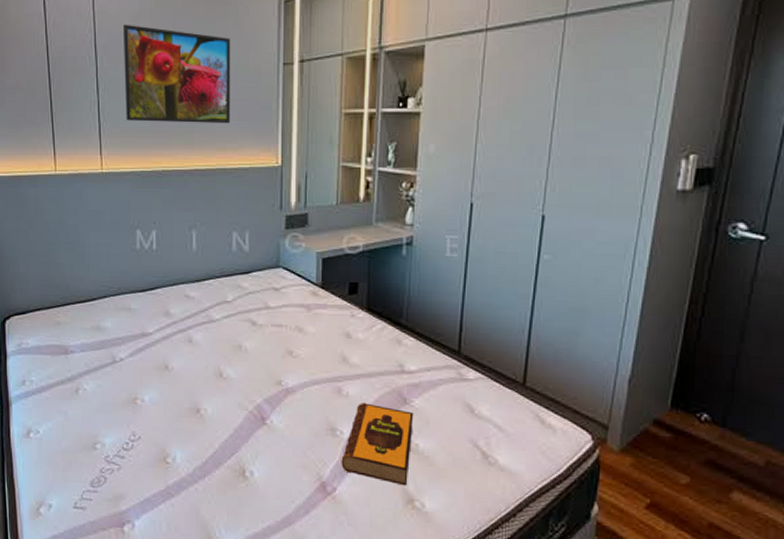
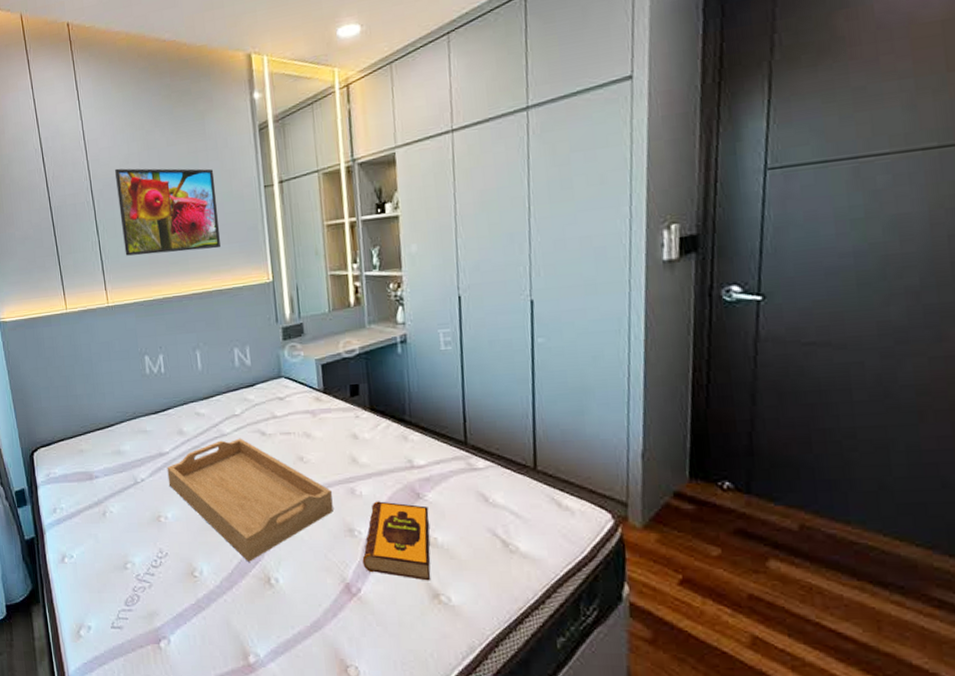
serving tray: none [149,325,318,453] -> present [167,438,334,562]

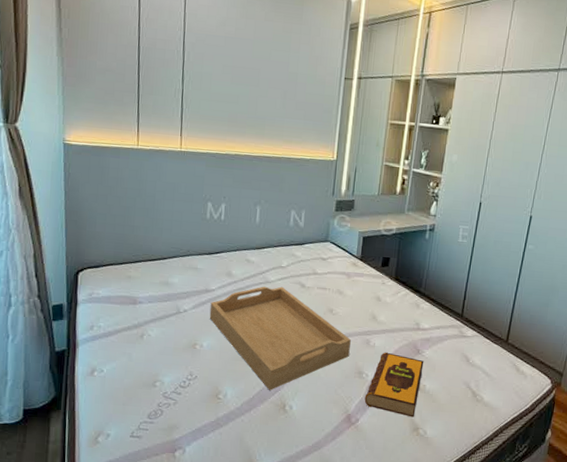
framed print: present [115,168,221,256] -> none [206,27,303,122]

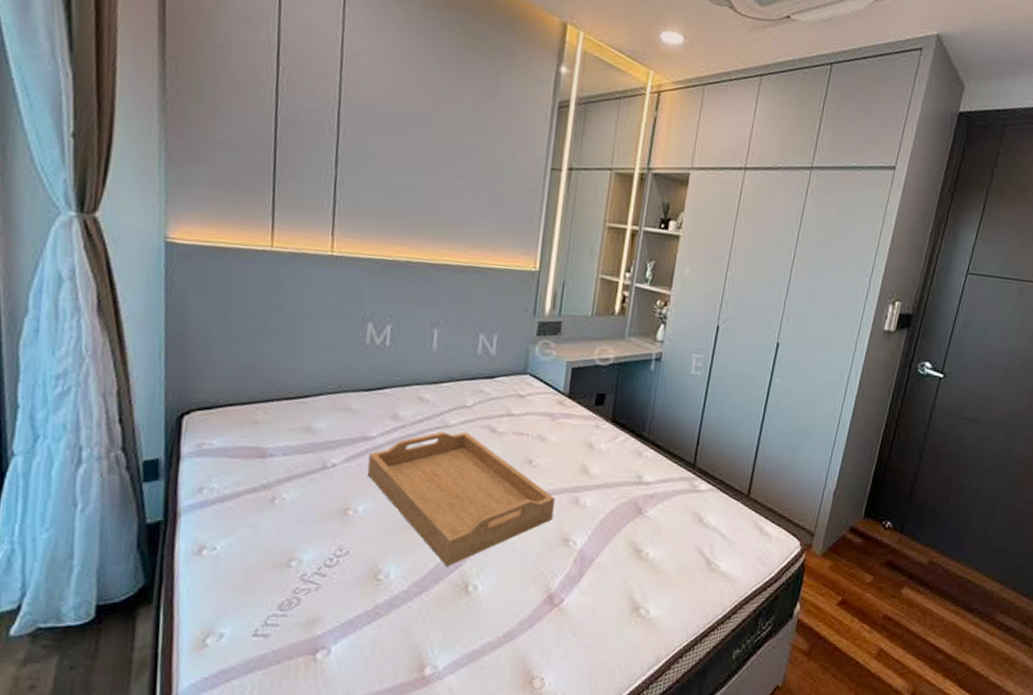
hardback book: present [364,352,424,418] -> none [571,513,647,594]

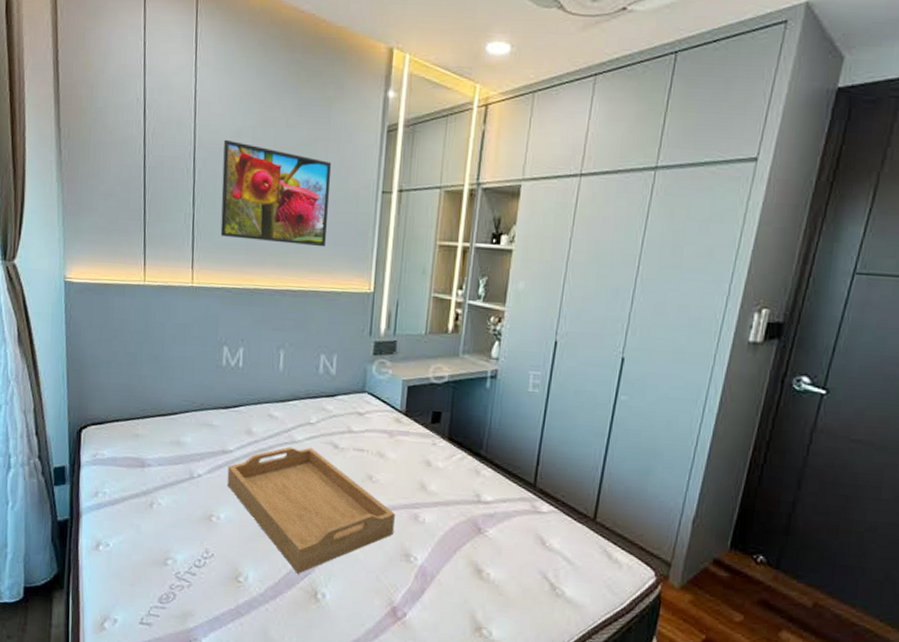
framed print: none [368,96,498,222] -> present [220,139,332,247]

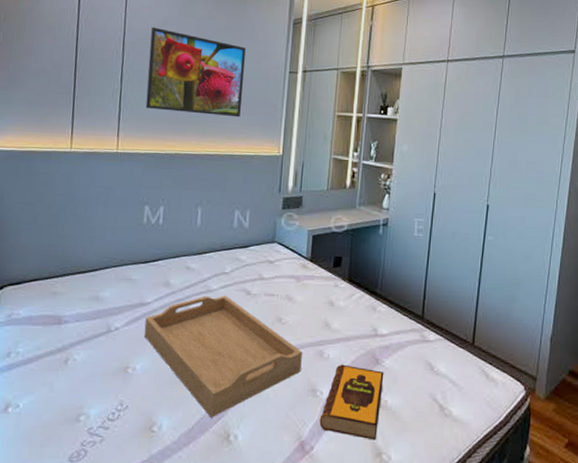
hardback book: none [413,530,487,614] -> present [319,364,384,440]

